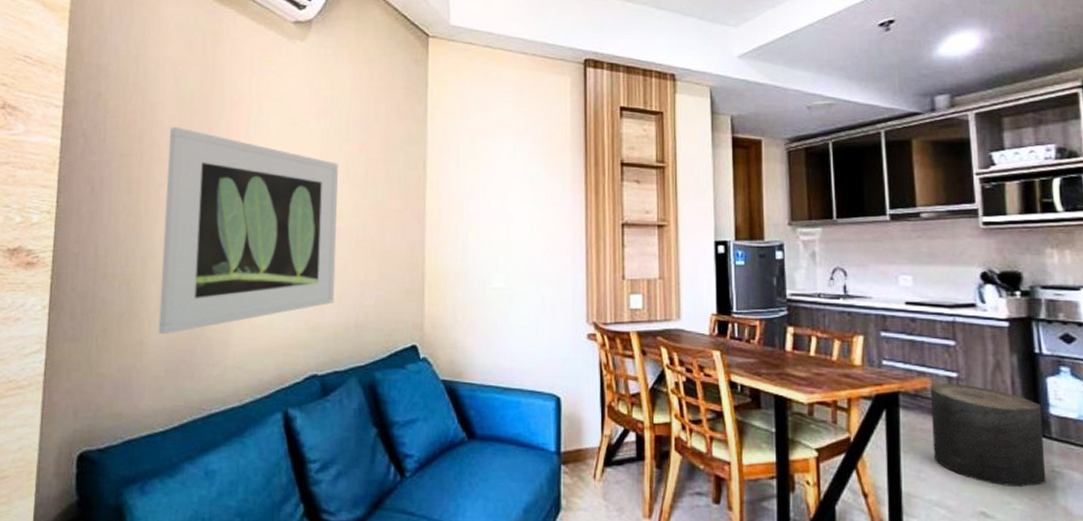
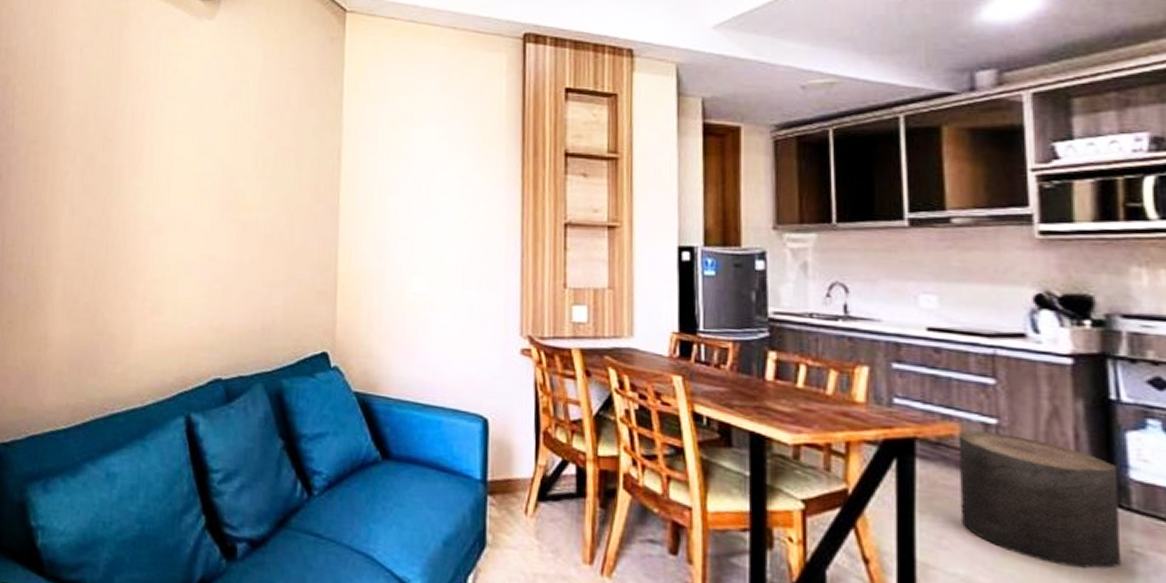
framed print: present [158,127,338,334] -> none [62,113,246,328]

